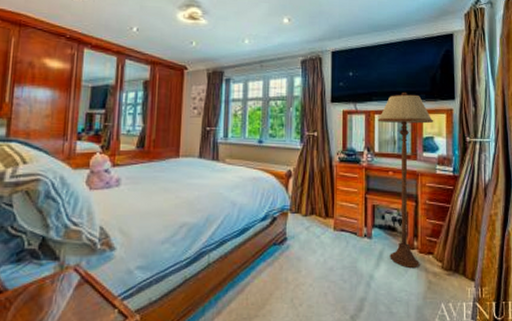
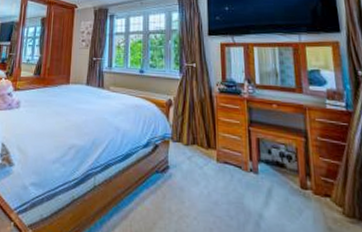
floor lamp: present [377,91,434,267] -> none [256,24,319,210]

